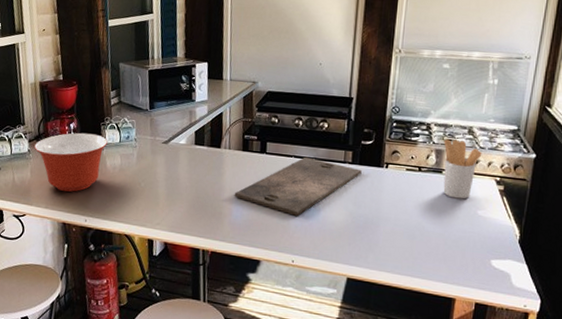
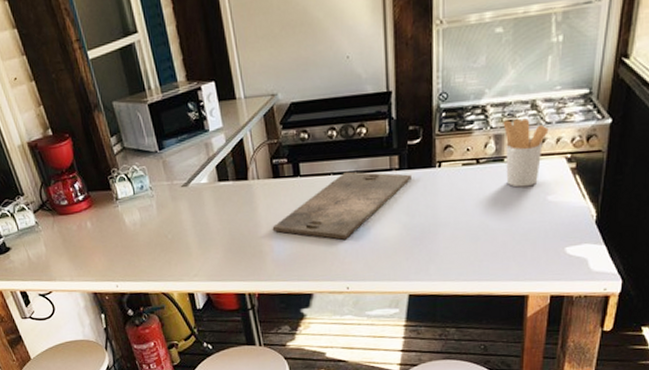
mixing bowl: present [34,133,108,192] -> none [41,190,121,260]

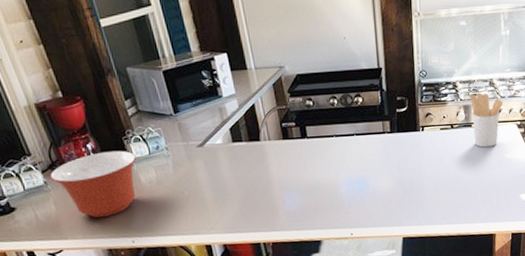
mixing bowl: none [41,190,121,260] -> present [50,150,136,218]
cutting board: present [272,171,412,240] -> none [283,134,401,193]

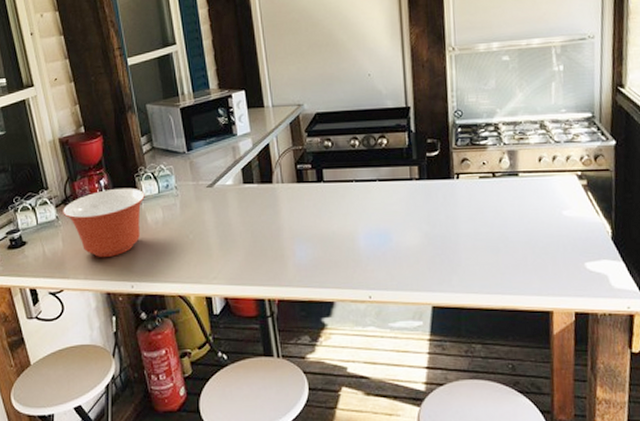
utensil holder: present [469,93,503,148] -> none [515,137,558,201]

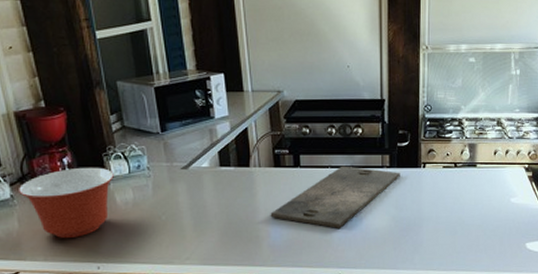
cutting board: none [294,179,431,246] -> present [270,166,400,228]

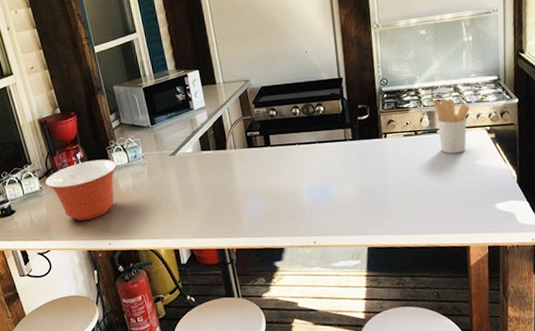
cutting board: present [270,166,400,228] -> none [247,142,363,200]
utensil holder: none [475,133,511,190] -> present [433,99,470,154]

